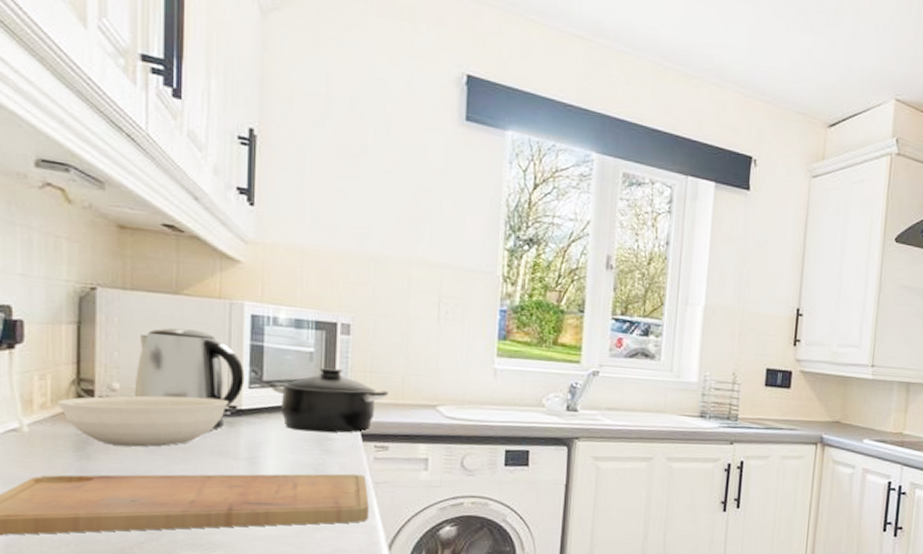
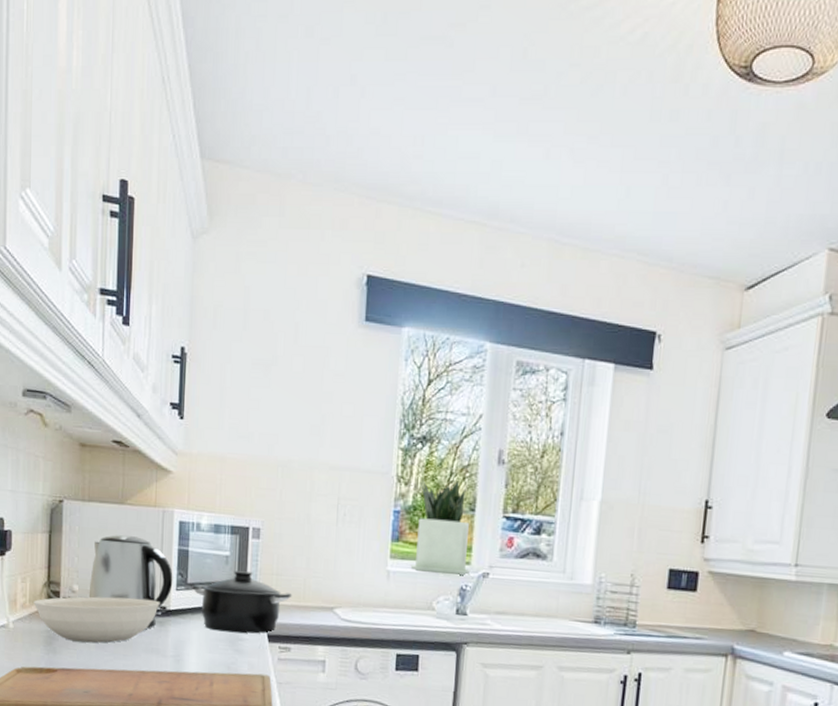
planter: none [518,281,581,374] -> present [410,480,471,576]

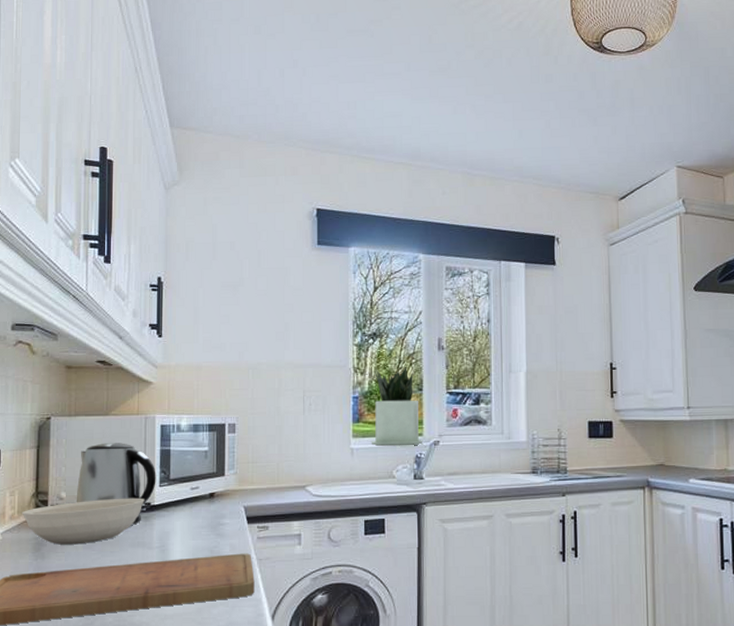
saucepan: present [192,570,292,633] -> none [174,463,267,519]

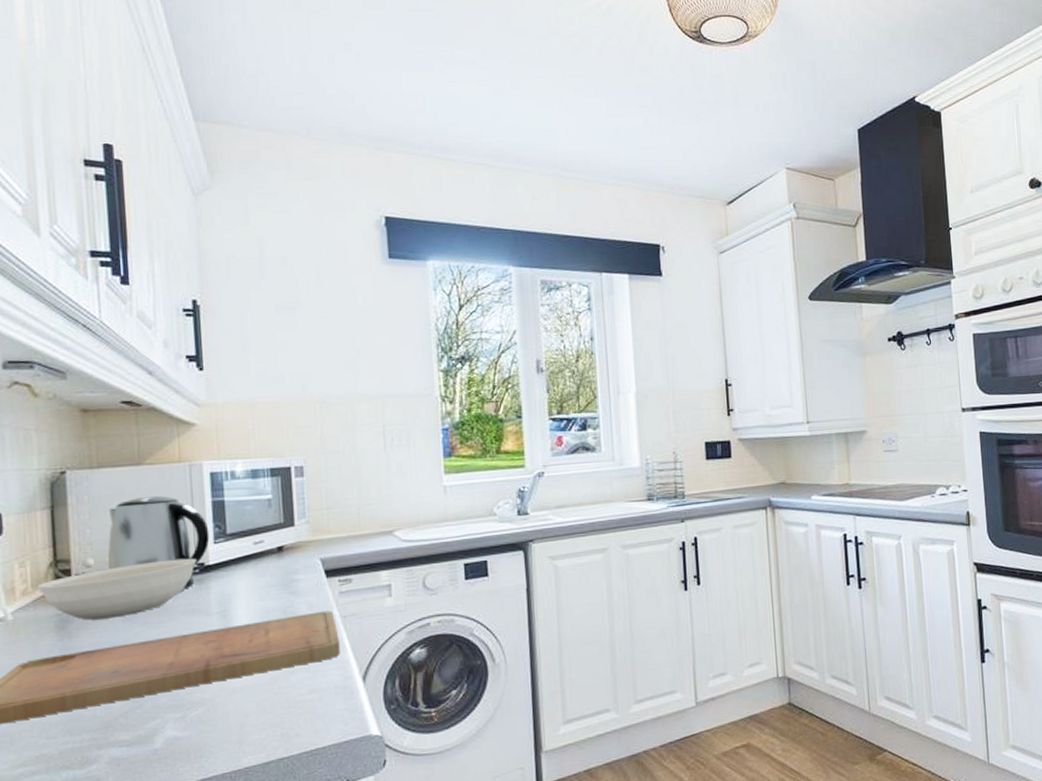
planter: present [371,367,423,447] -> none [466,393,526,483]

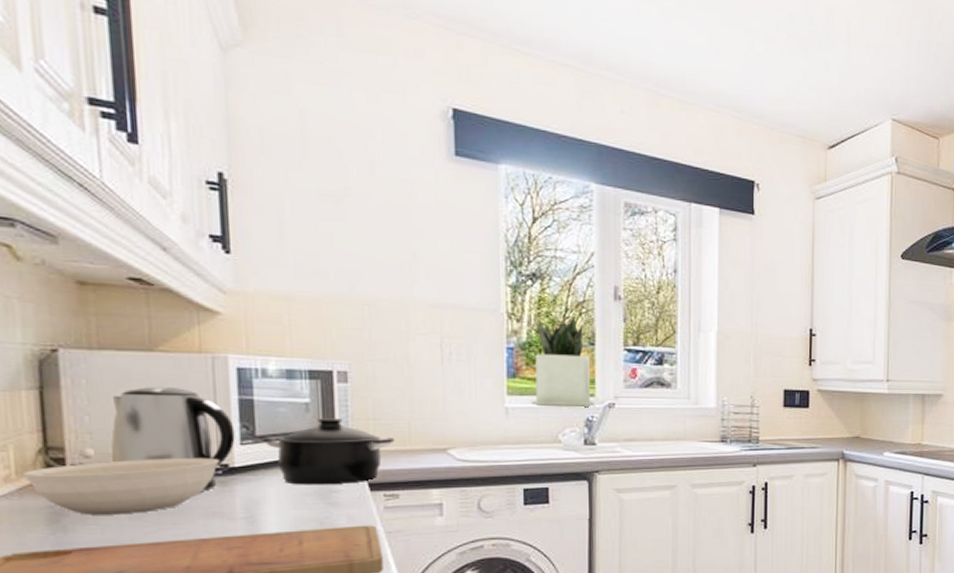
saucepan: none [232,511,347,577] -> present [262,418,395,485]
planter: none [466,393,526,483] -> present [530,316,596,408]

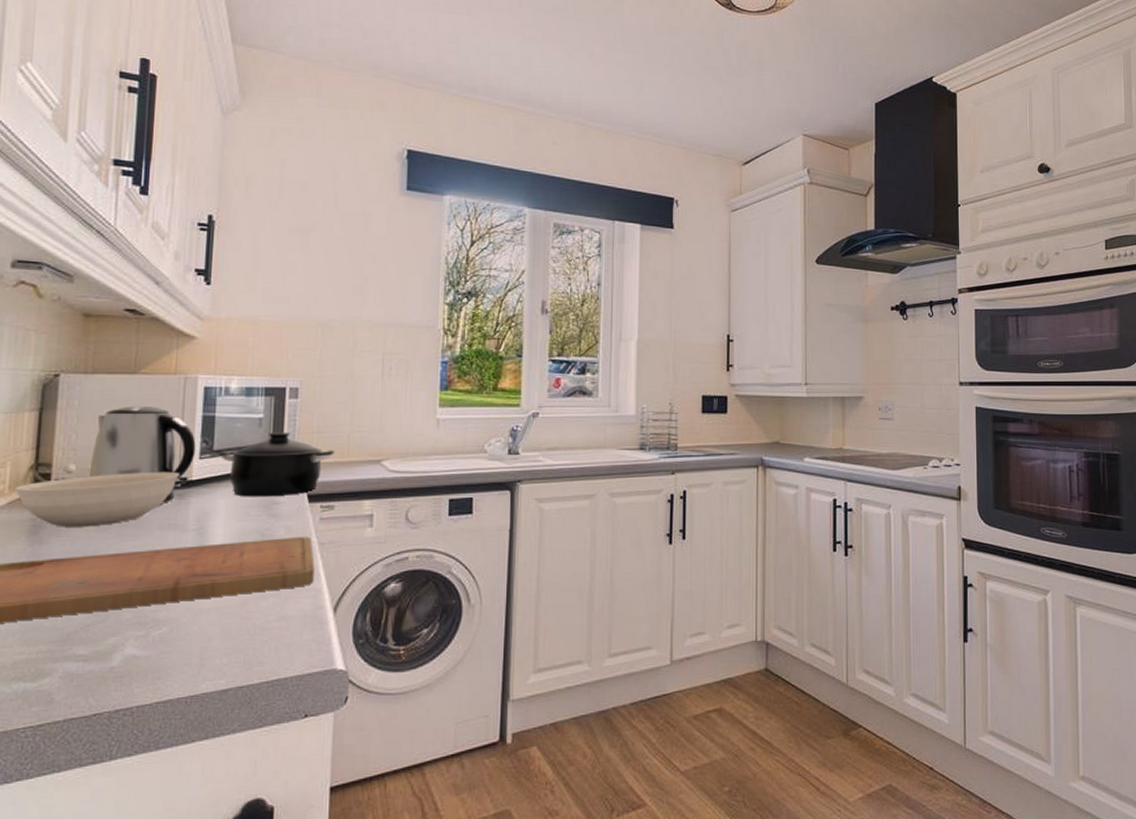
planter: present [530,316,596,408] -> none [460,330,521,418]

